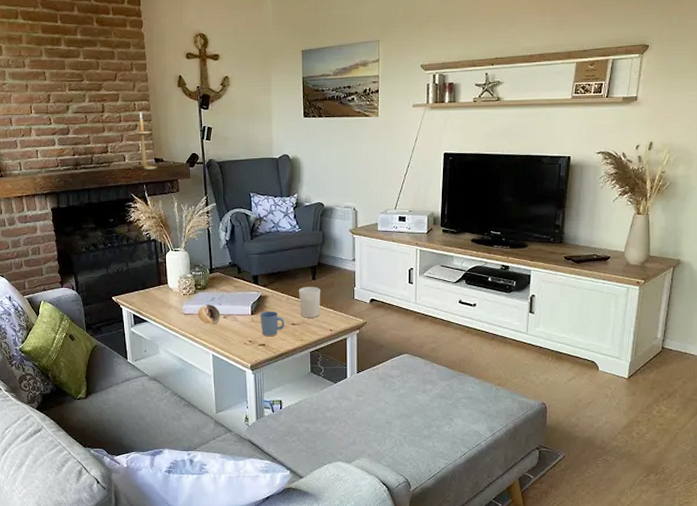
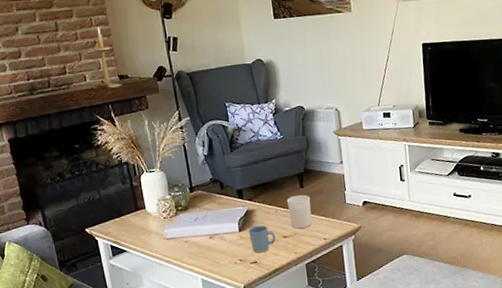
seashell: present [197,304,221,324] -> none [180,223,206,246]

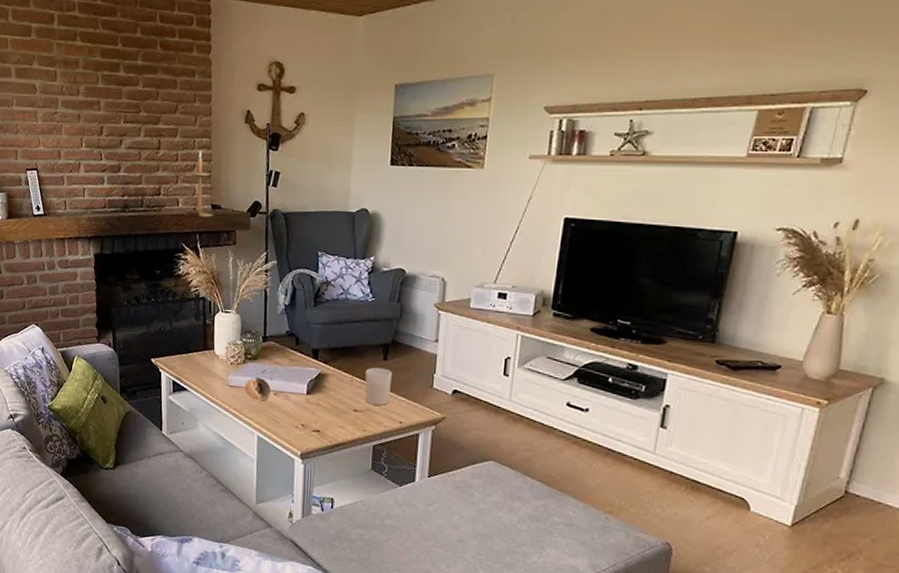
seashell: none [180,223,206,246] -> present [244,377,273,401]
mug: present [248,225,276,254] -> none [316,391,345,423]

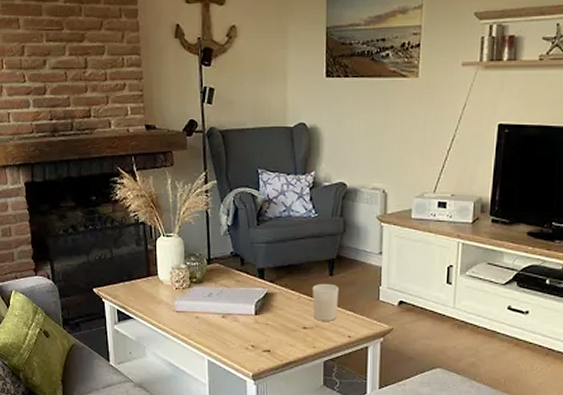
candlestick: present [184,150,214,217] -> none [117,68,149,138]
seashell: present [244,377,273,401] -> none [192,300,220,325]

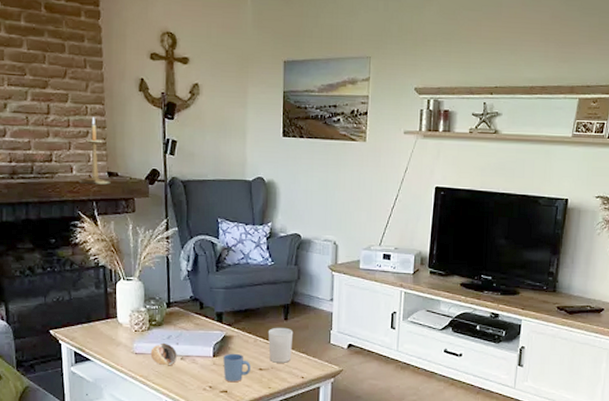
candlestick: none [117,68,149,138] -> present [79,116,111,185]
seashell: none [192,300,220,325] -> present [150,342,178,366]
mug: none [265,311,294,342] -> present [223,353,251,383]

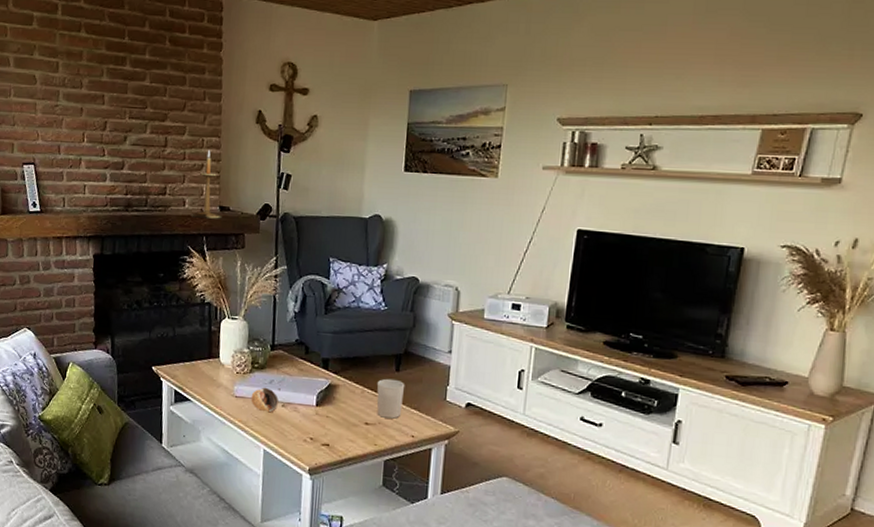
mug: present [223,353,251,383] -> none [326,403,356,436]

